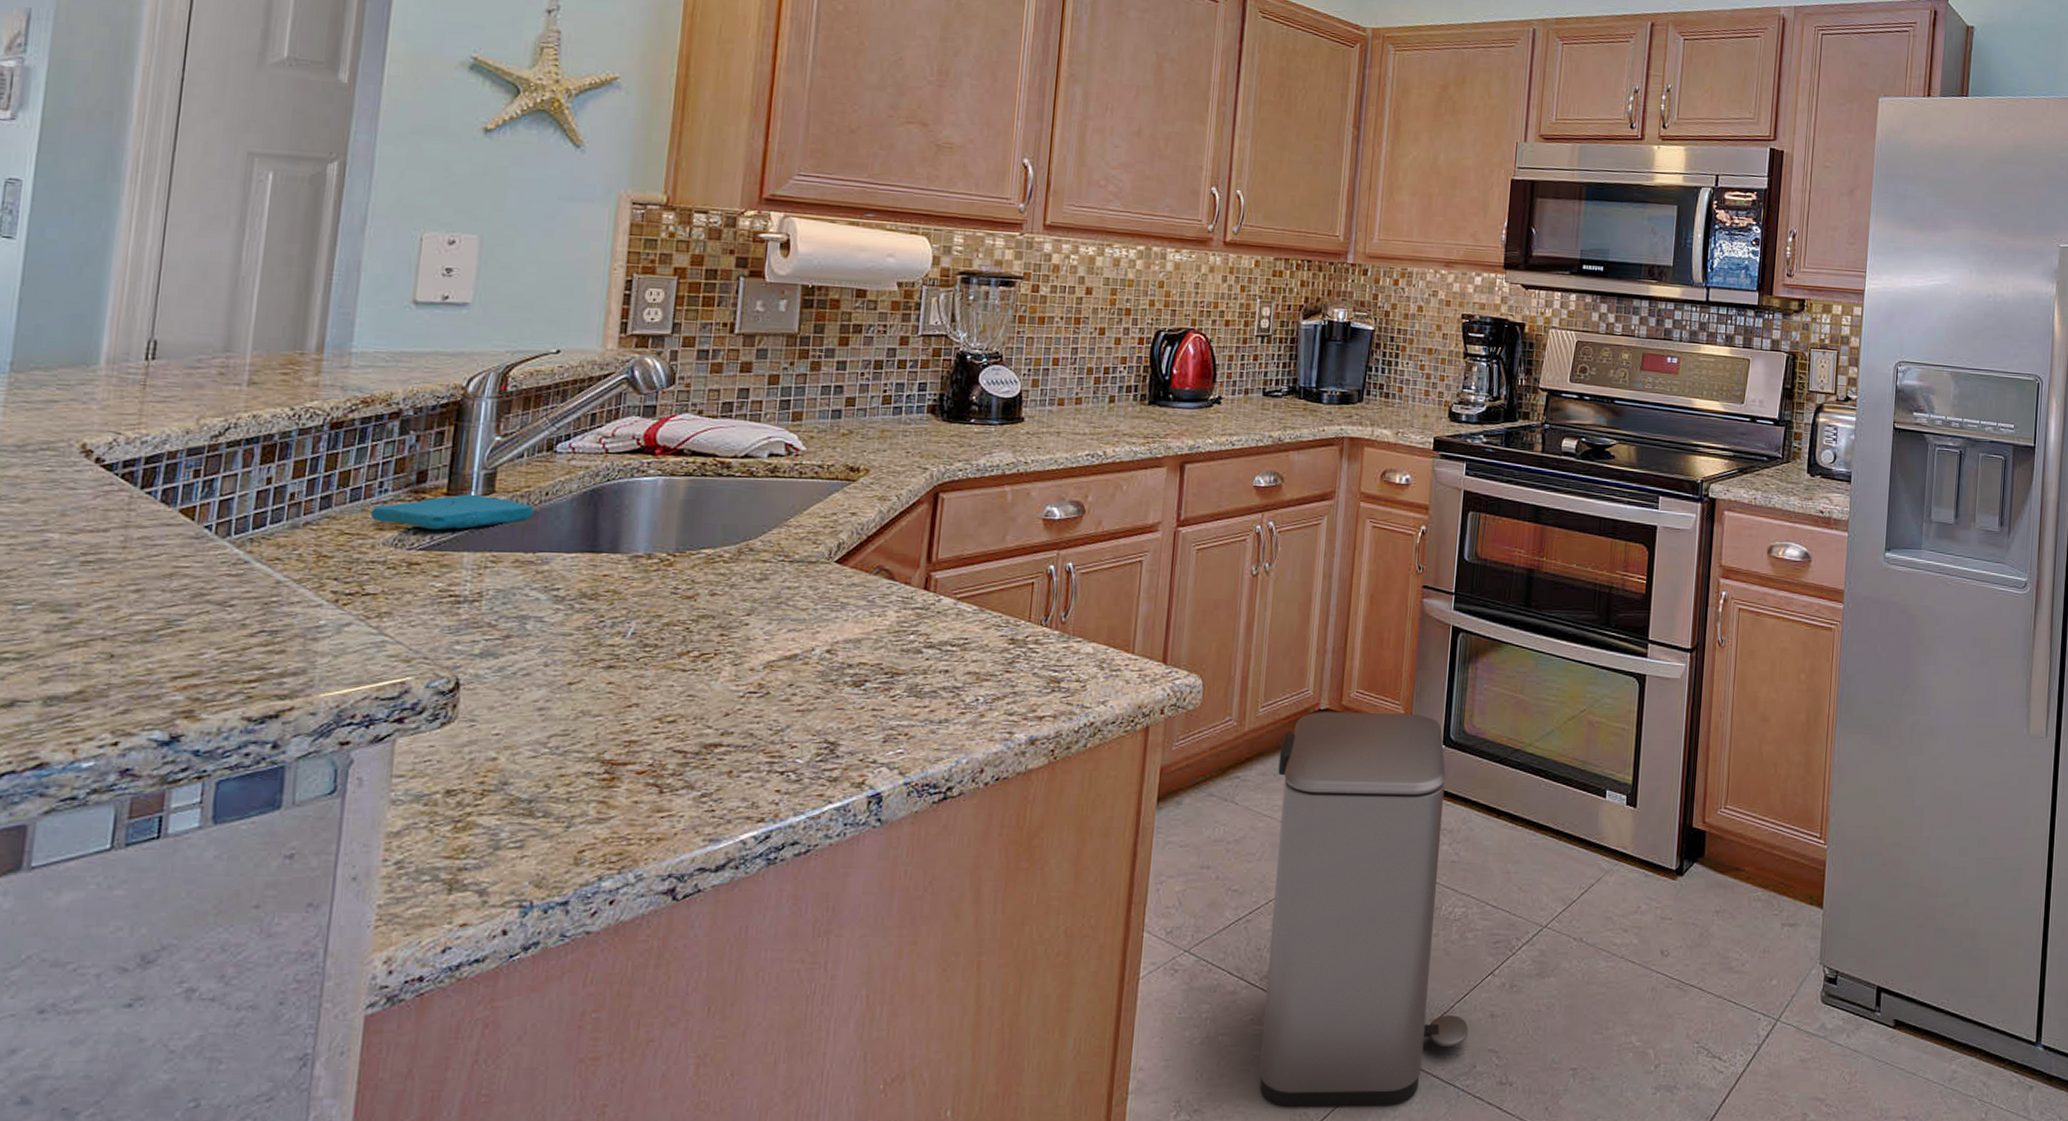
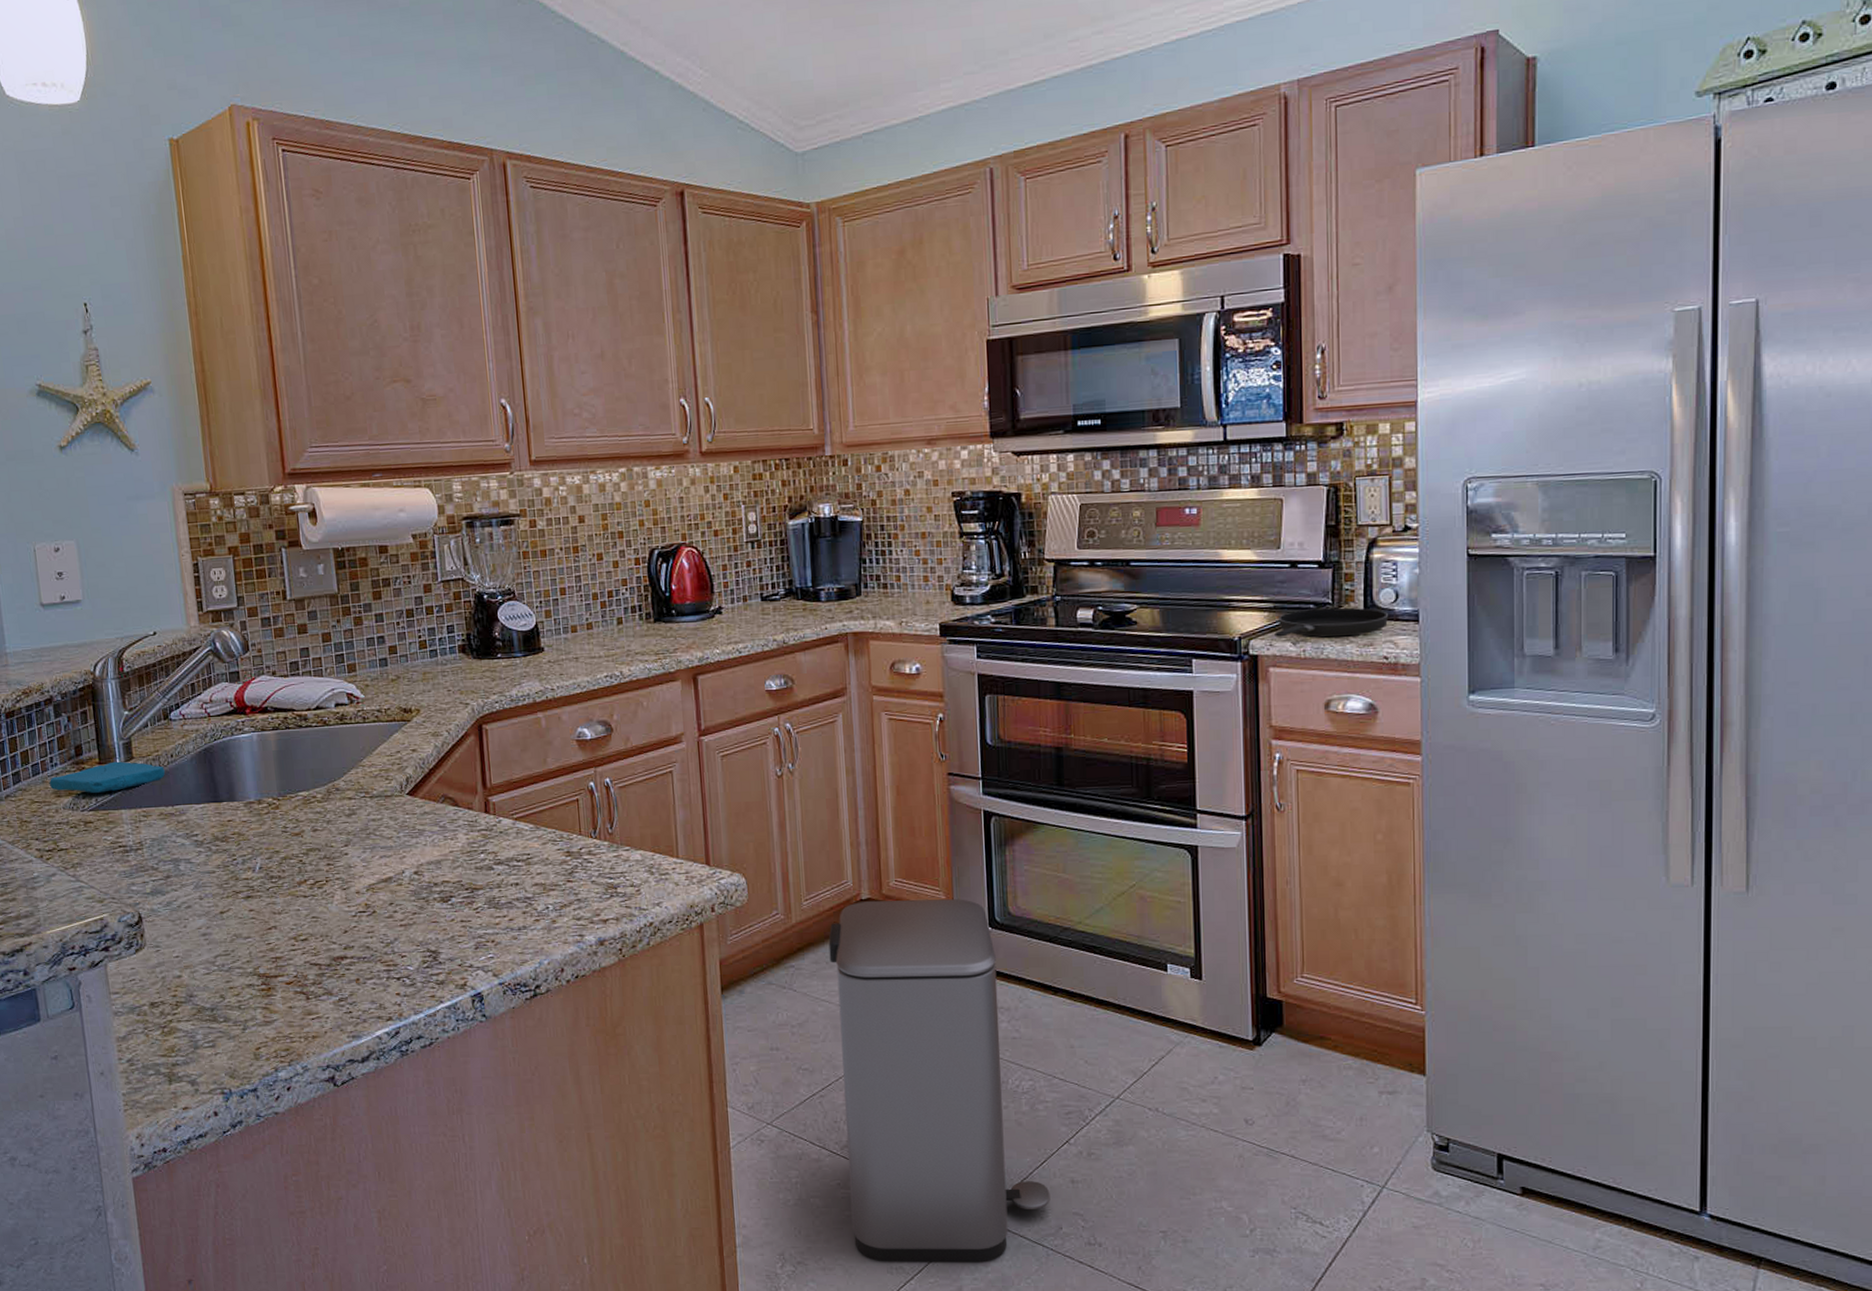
frying pan: none [1732,461,1827,490] -> present [1274,607,1388,638]

